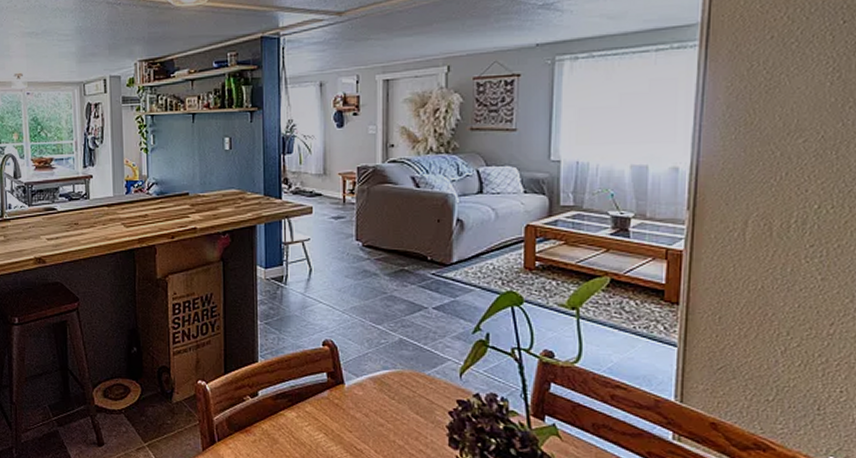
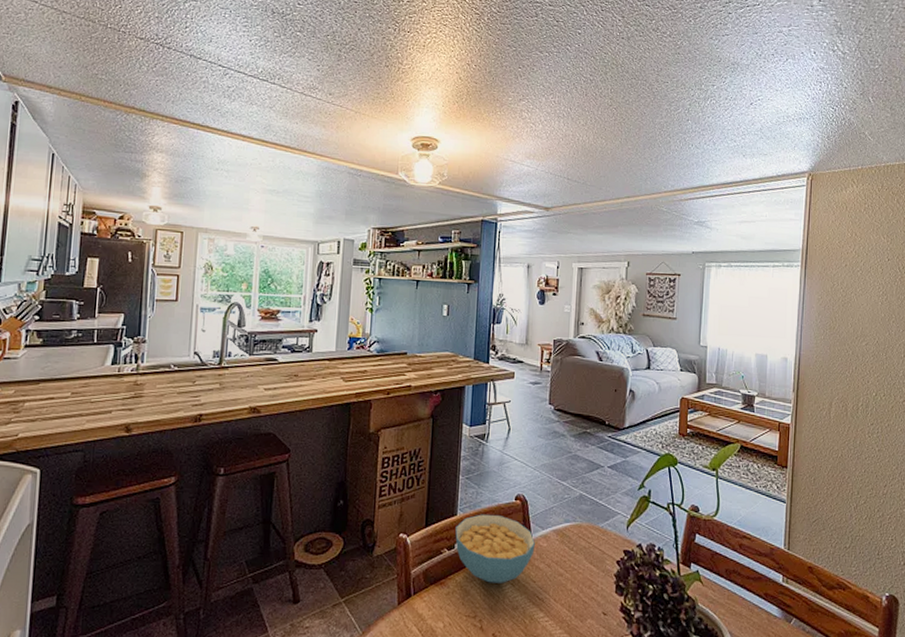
cereal bowl: none [257,360,349,432] -> present [455,514,535,583]

